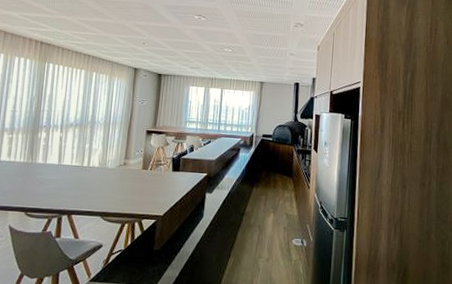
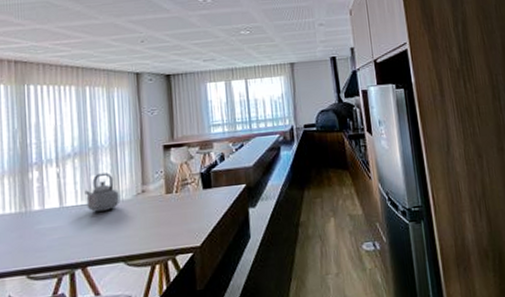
teapot: none [79,143,106,174] -> present [84,172,119,212]

